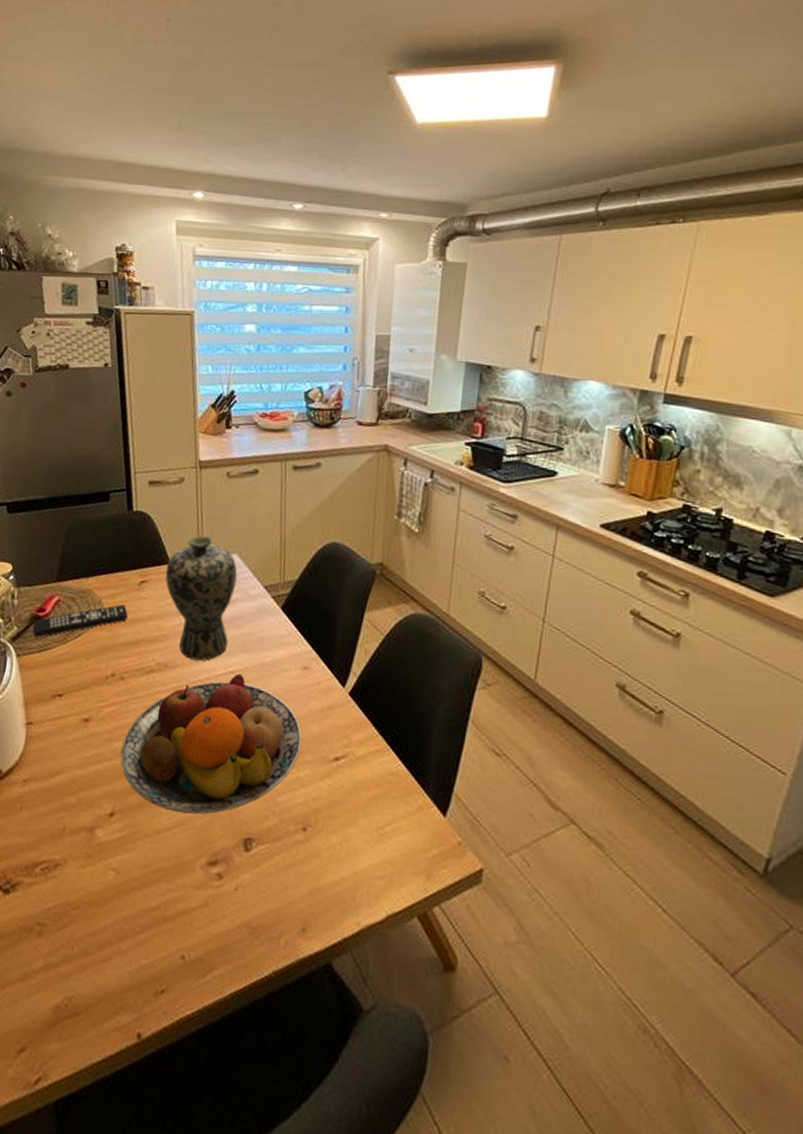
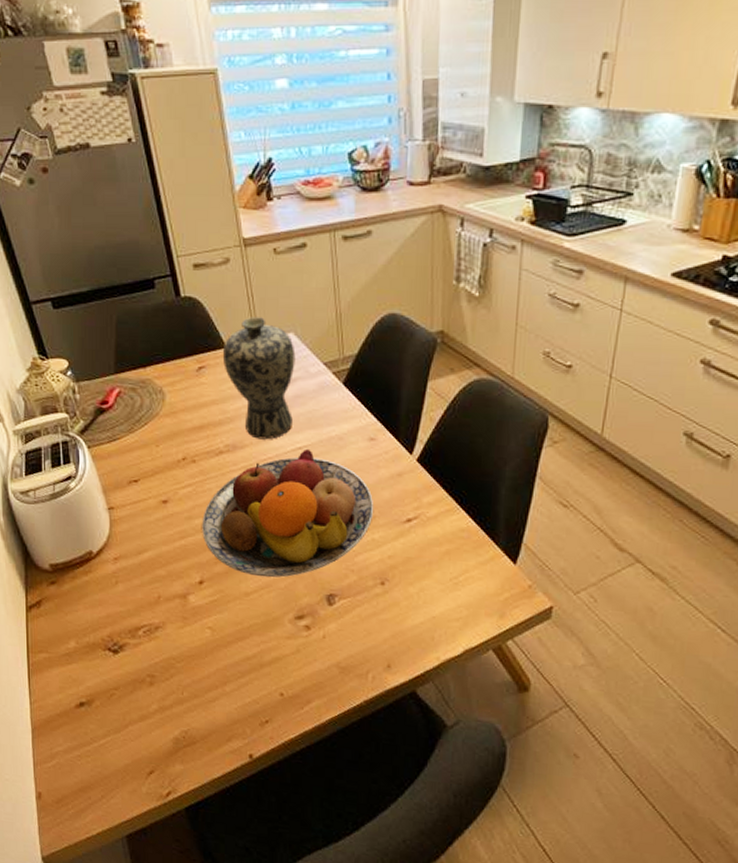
remote control: present [32,604,128,638] -> none [98,391,190,429]

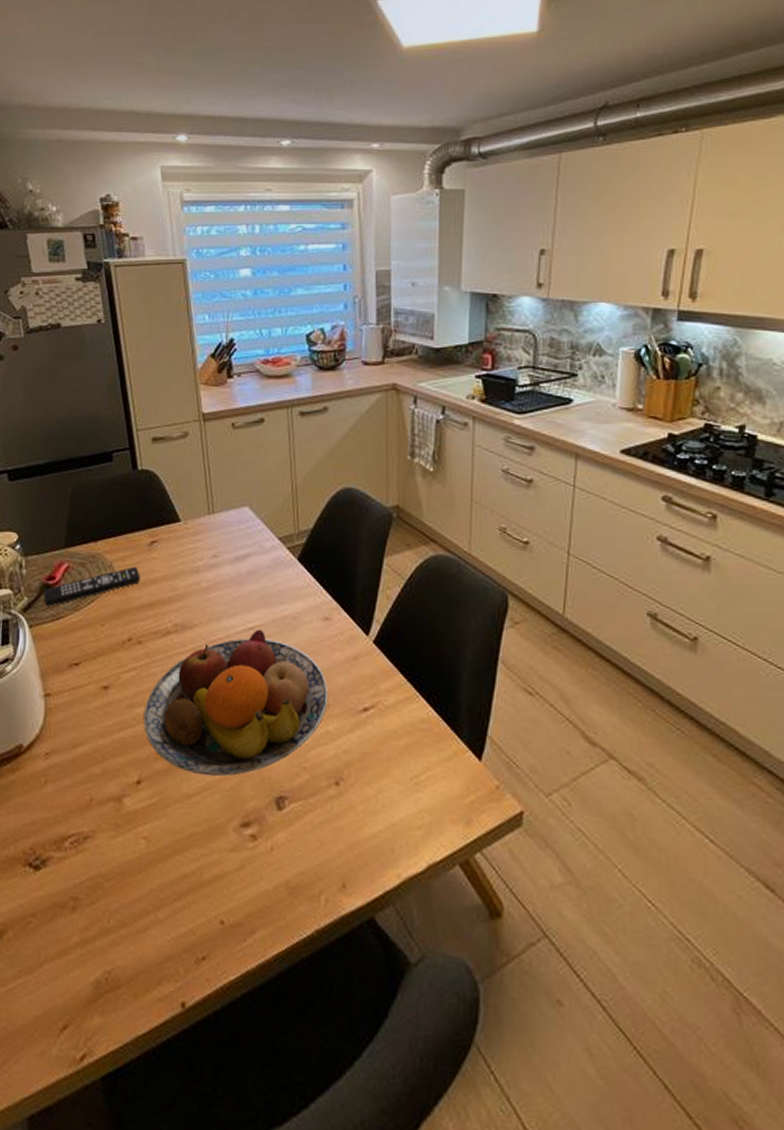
remote control: none [98,391,190,429] -> present [43,566,140,606]
vase: present [222,317,296,440] -> none [175,490,250,619]

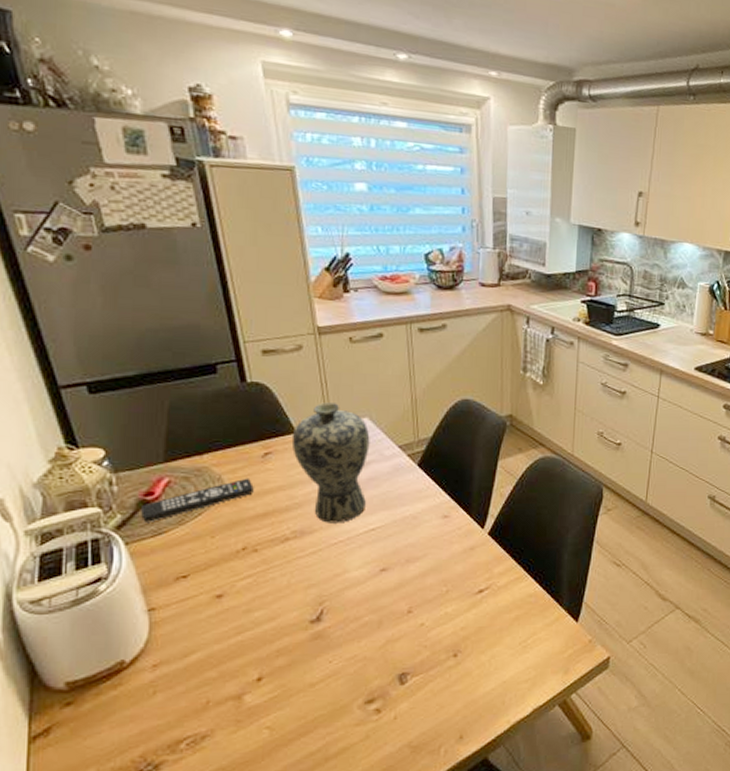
fruit bowl: present [143,629,329,777] -> none [262,529,448,665]
vase: none [175,490,250,619] -> present [291,402,370,523]

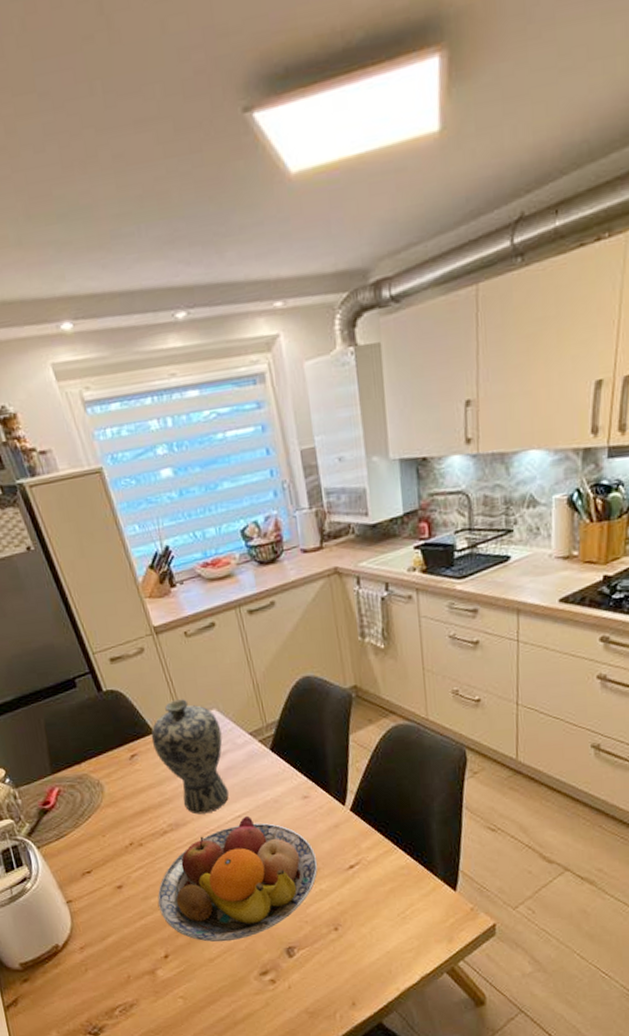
remote control: present [140,478,254,522] -> none [41,780,129,828]
fruit bowl: none [262,529,448,665] -> present [157,815,318,942]

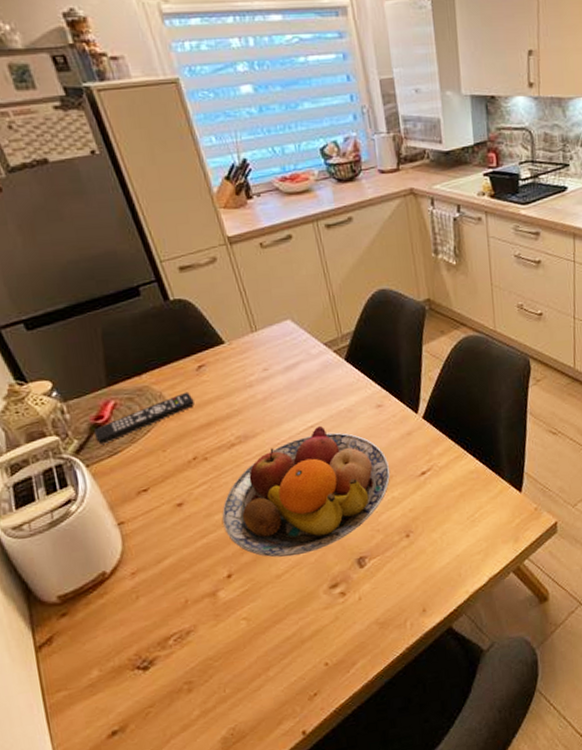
remote control: none [41,780,129,828] -> present [93,391,194,444]
vase: present [151,699,229,815] -> none [220,309,302,426]

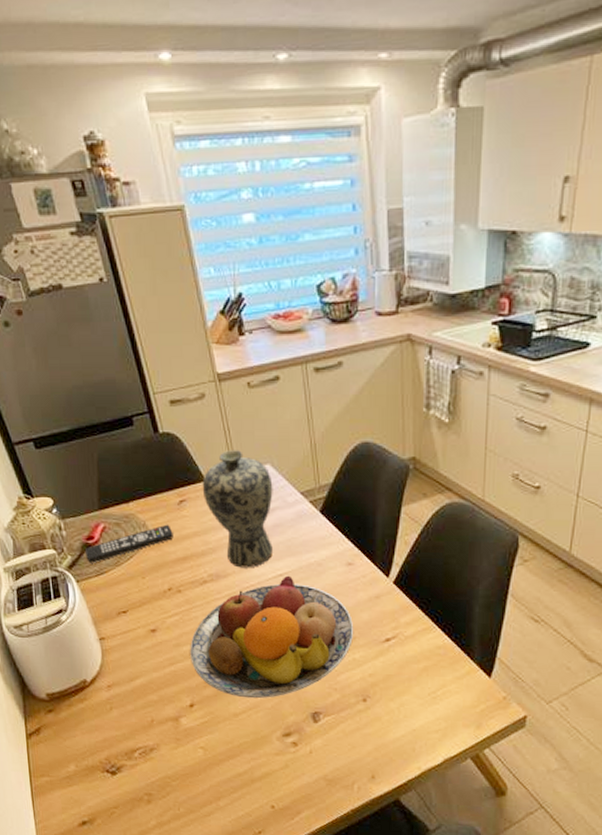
vase: none [220,309,302,426] -> present [202,450,273,568]

